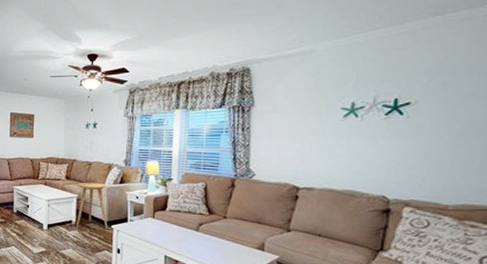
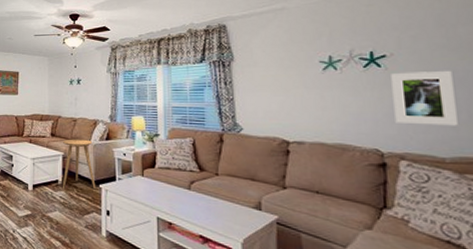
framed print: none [407,119,474,175] -> present [391,70,458,126]

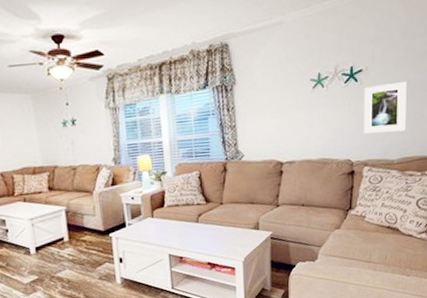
side table: present [62,139,96,190] -> none [63,188,106,247]

